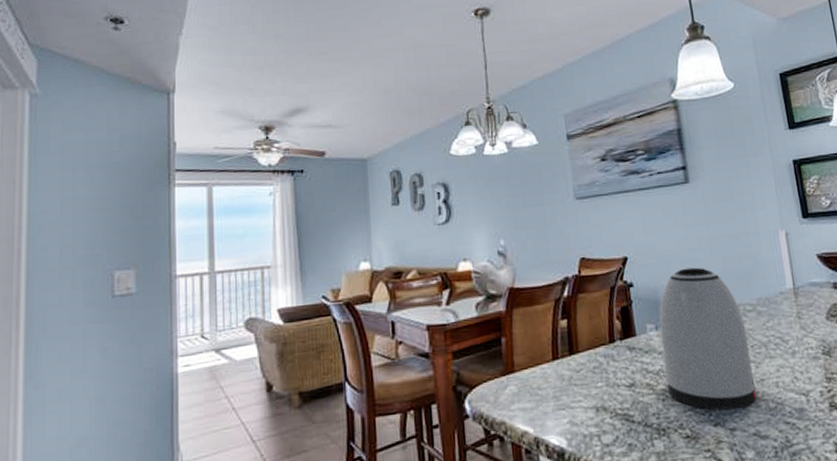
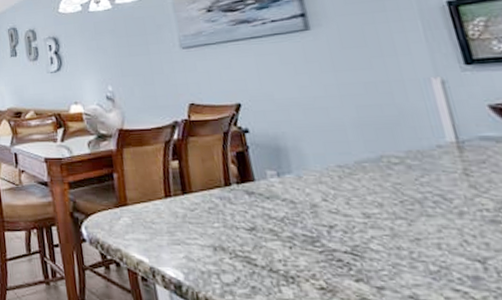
kettle: present [659,267,757,411] -> none [281,115,412,268]

